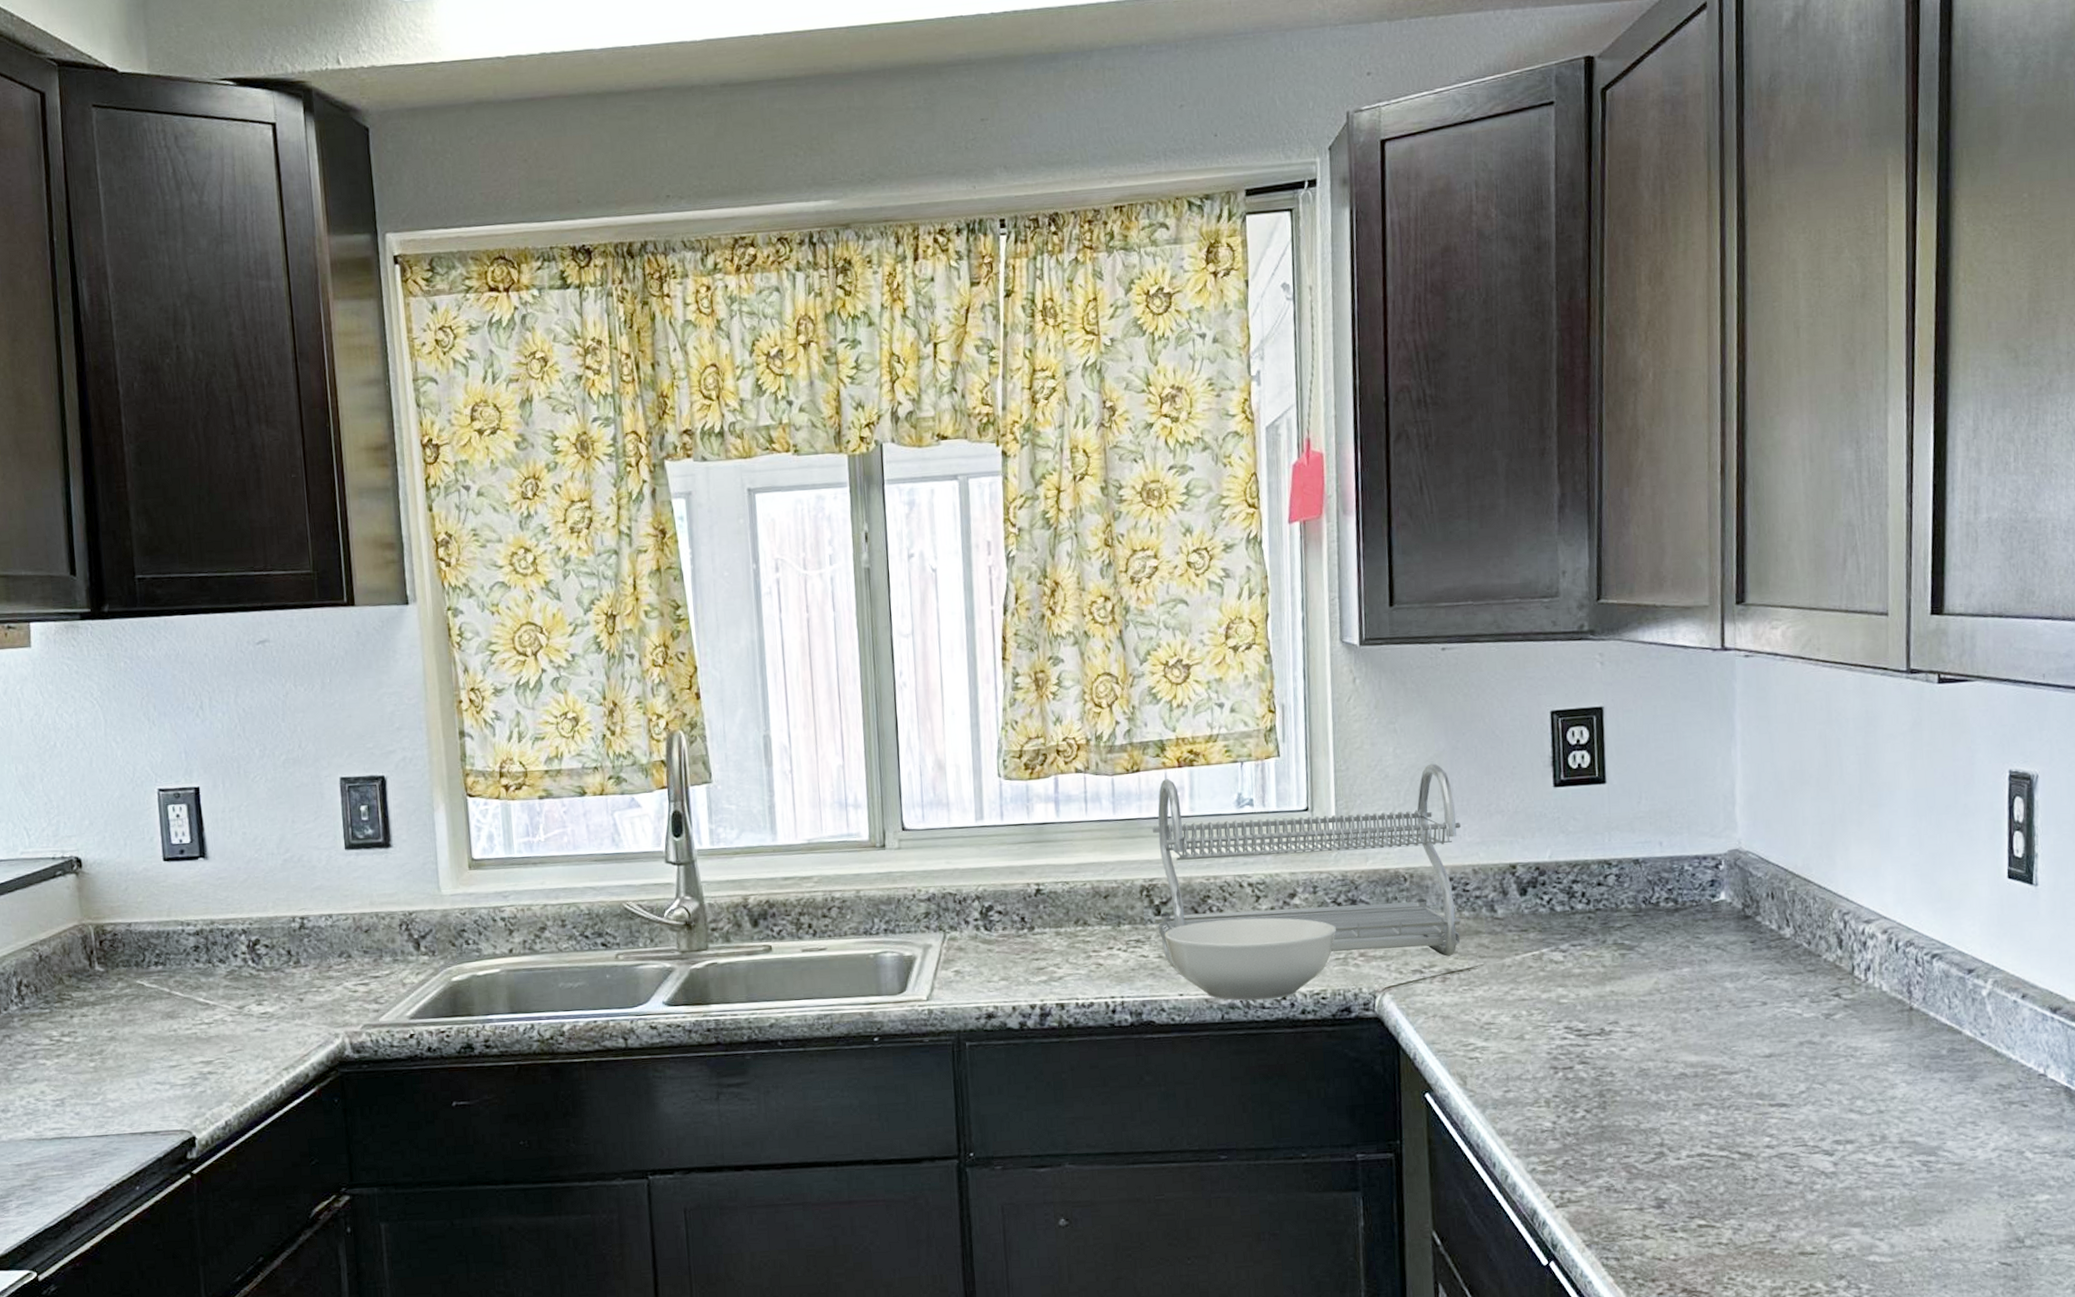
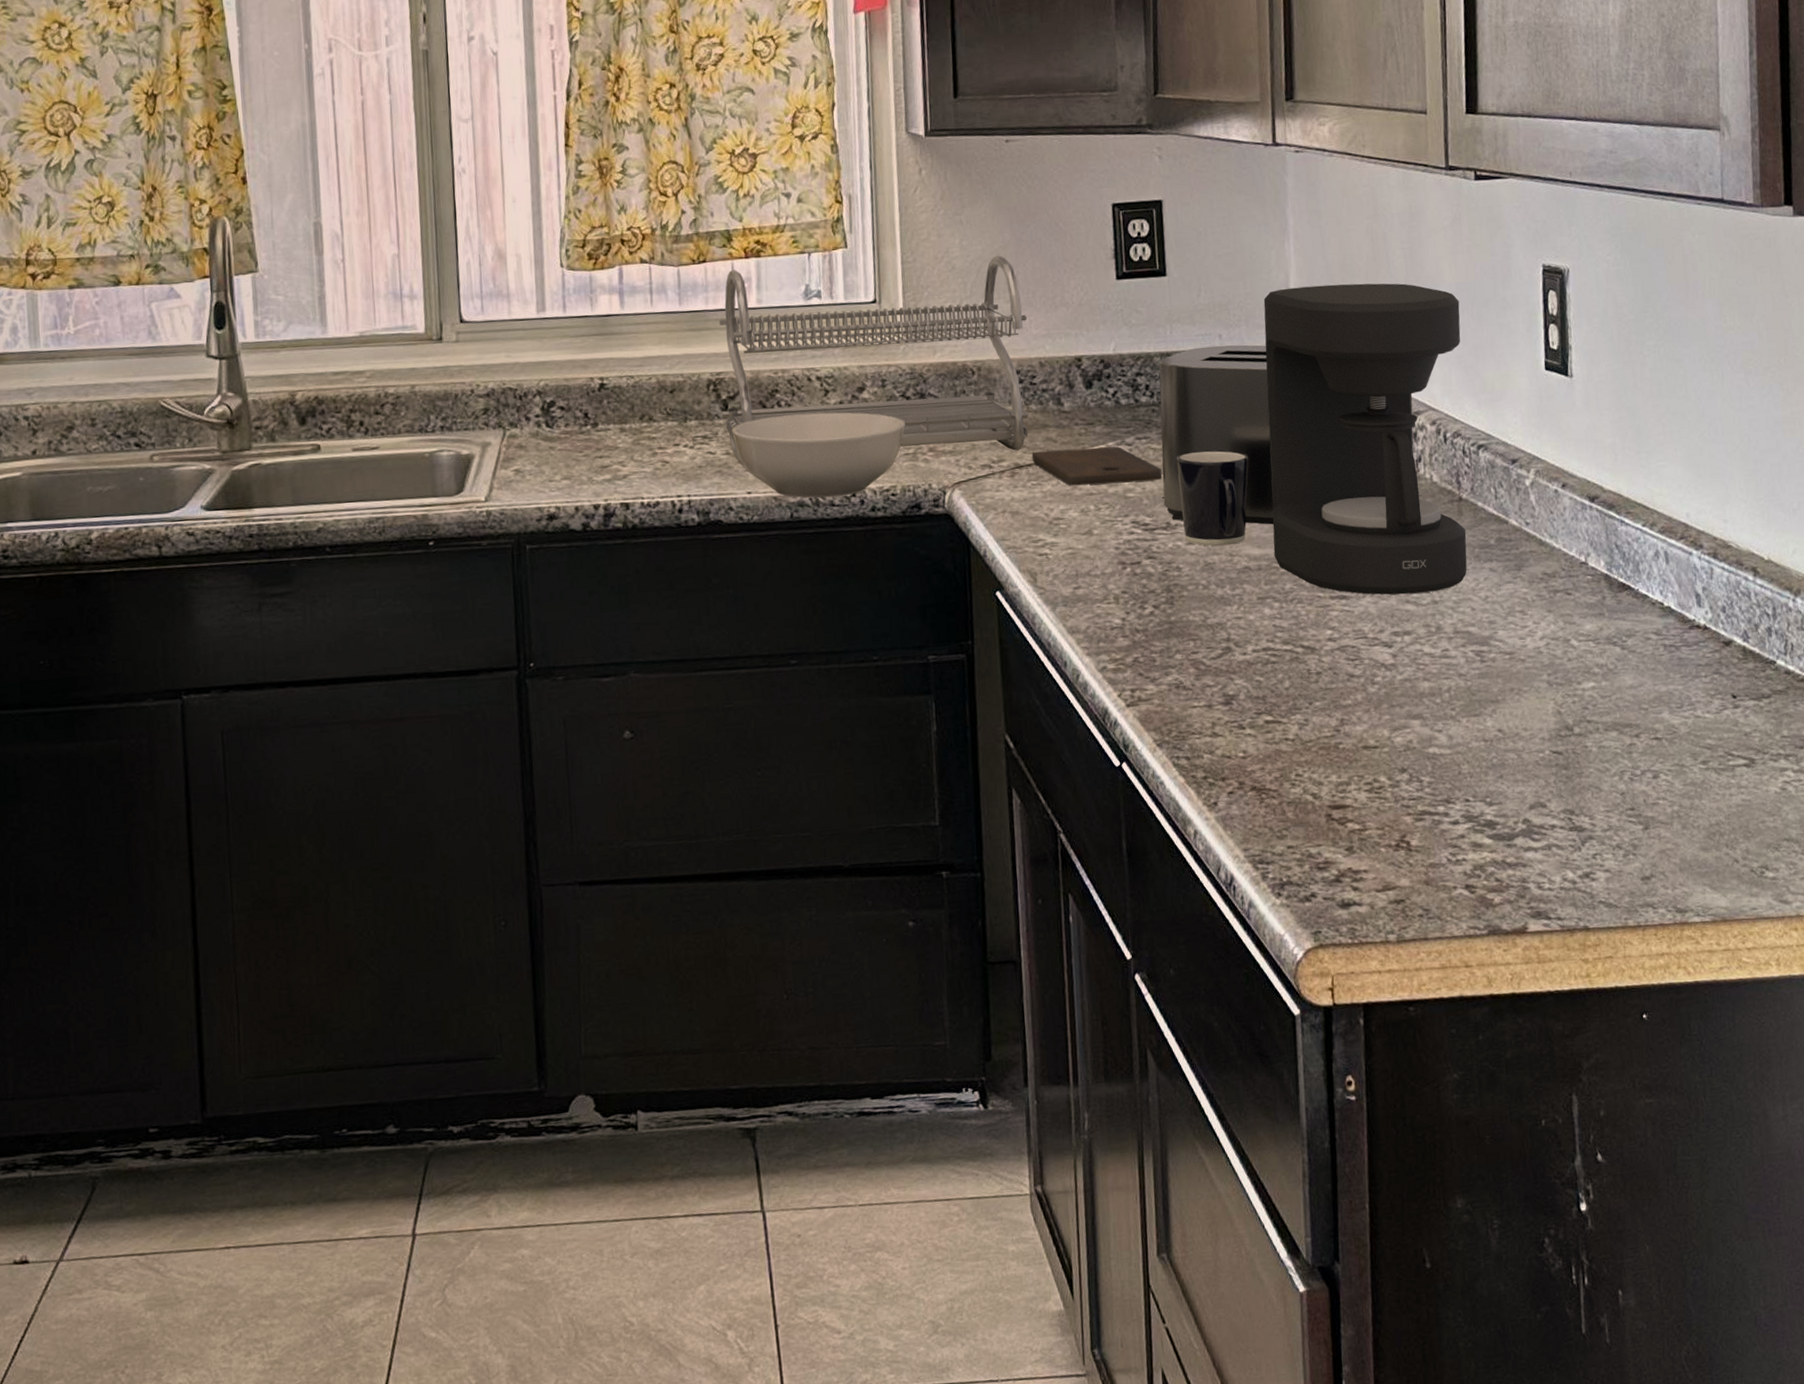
cutting board: none [1463,953,1597,992] -> present [1031,446,1163,486]
toaster: none [1595,852,1713,1032] -> present [1158,344,1275,525]
mug: none [1612,957,1688,1053] -> present [1176,450,1249,547]
coffee maker: none [1707,789,1917,1104] -> present [1263,283,1467,595]

